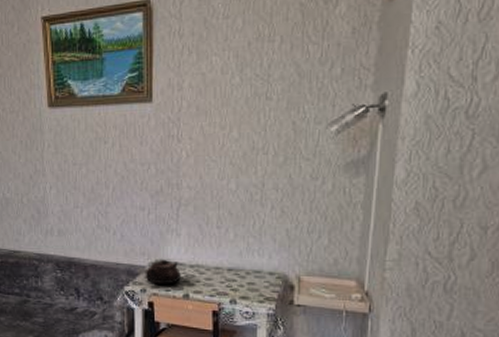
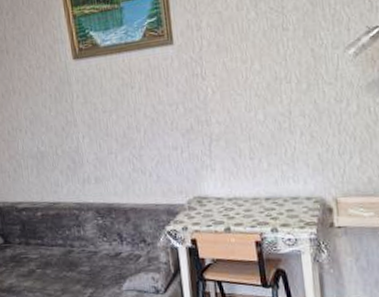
teapot: present [145,260,181,285] -> none [184,196,220,221]

